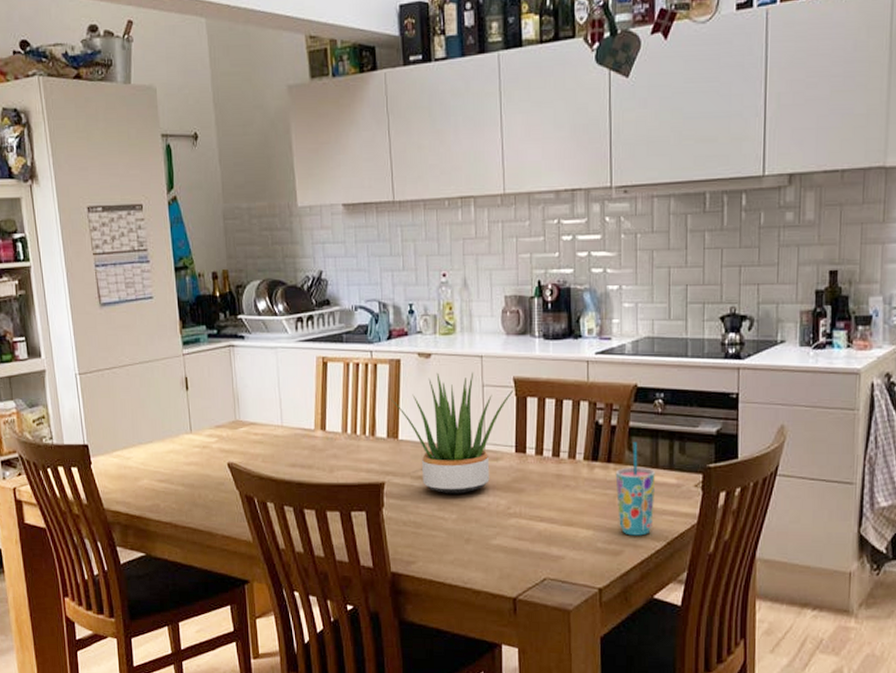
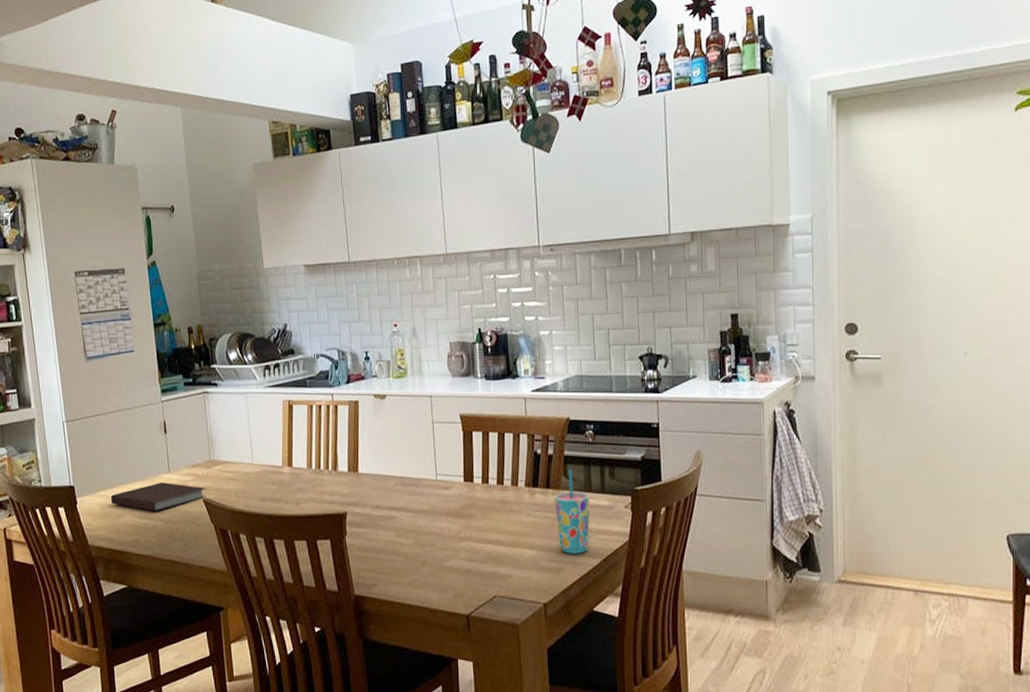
notebook: none [127,444,231,474] -> present [110,482,206,511]
potted plant: present [388,372,516,494] -> none [348,410,462,522]

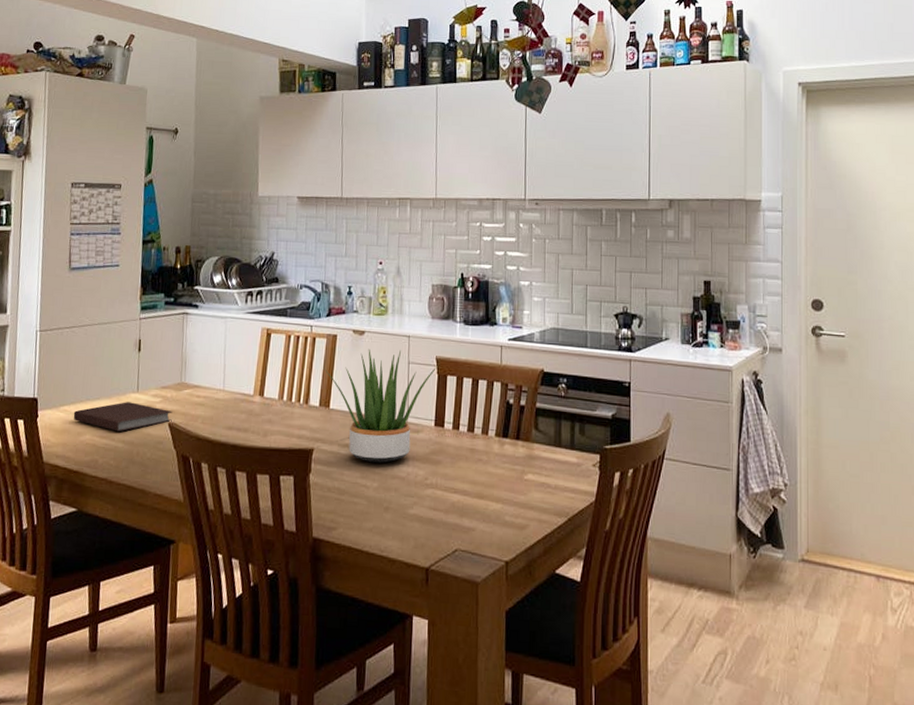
potted plant: none [348,410,462,522] -> present [323,348,438,464]
cup: present [554,469,590,554] -> none [523,422,558,511]

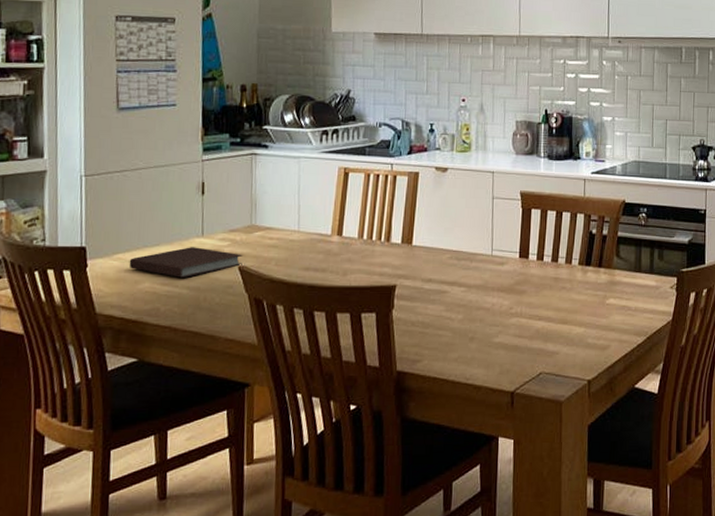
potted plant: present [323,348,438,464] -> none [405,185,522,296]

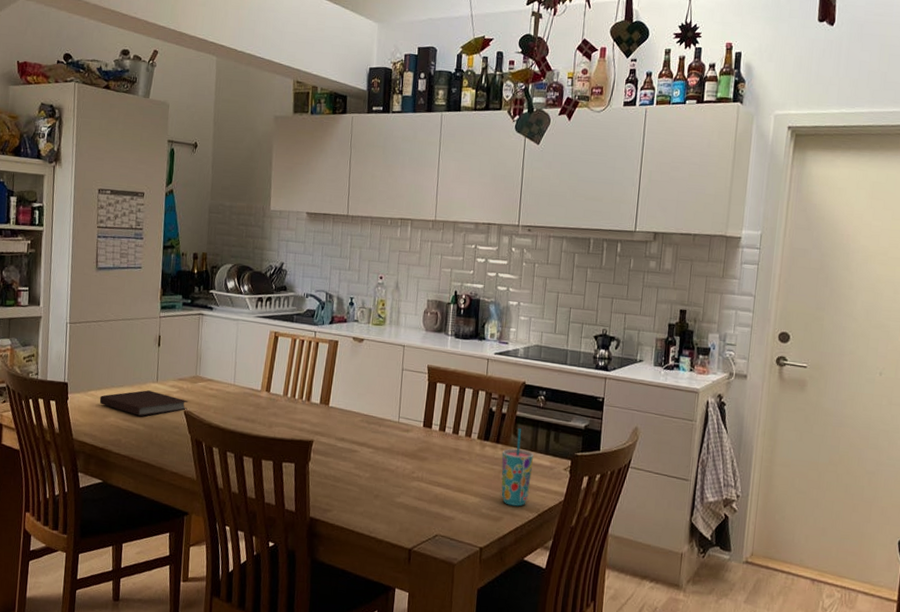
cup: none [605,250,638,332] -> present [501,428,534,507]

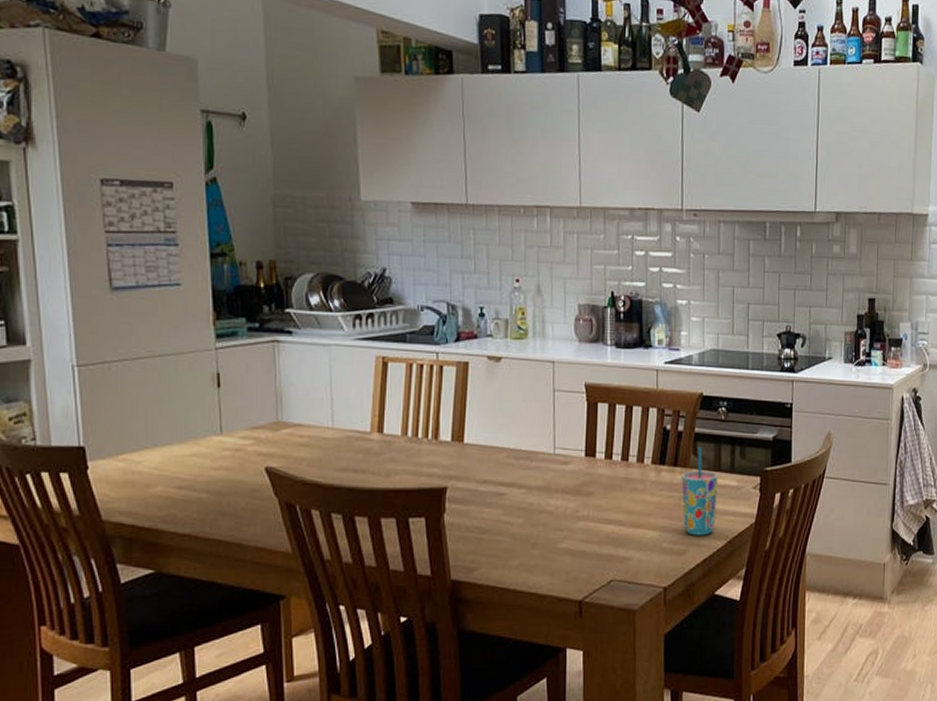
notebook: present [99,390,188,416] -> none [137,446,270,480]

